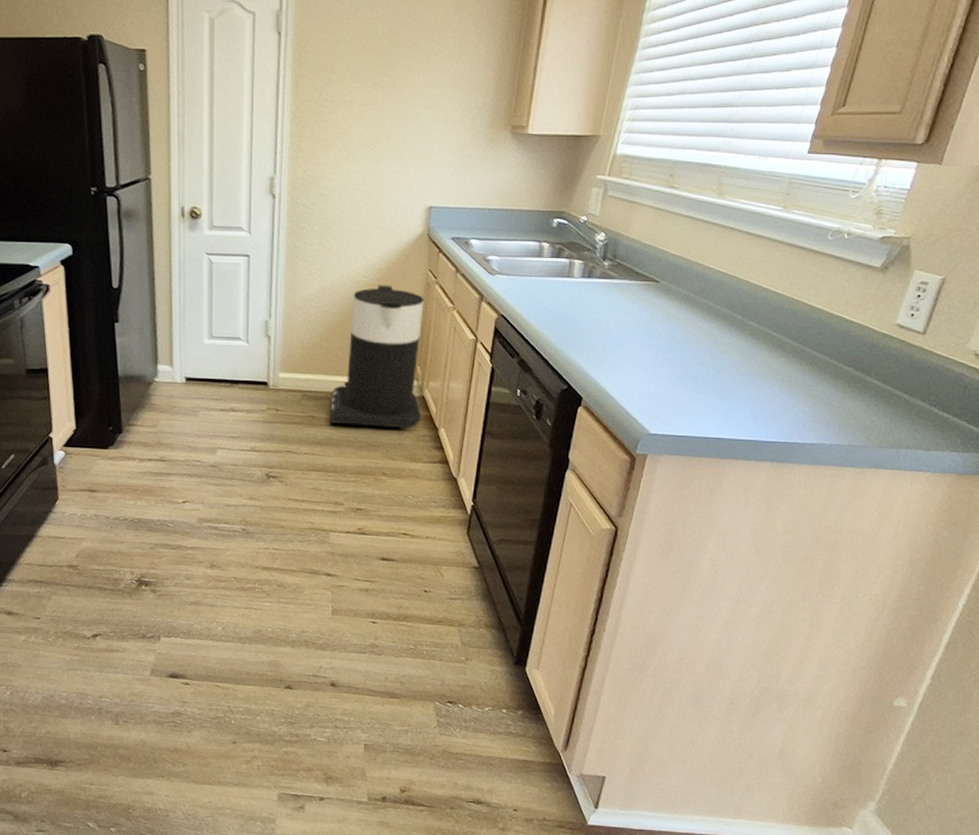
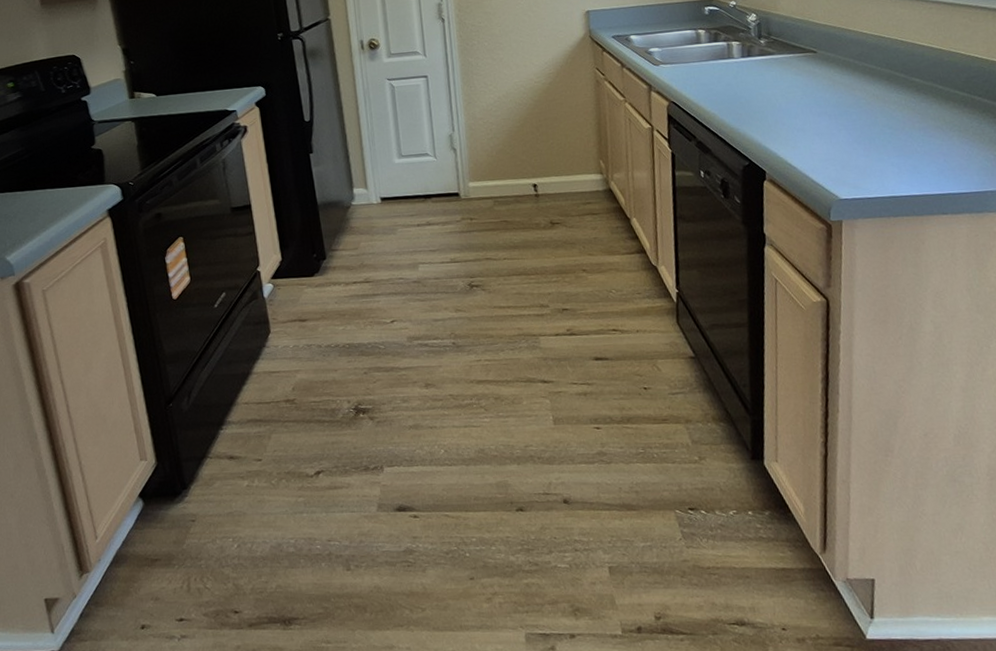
trash can: present [329,284,424,429] -> none [520,86,612,227]

